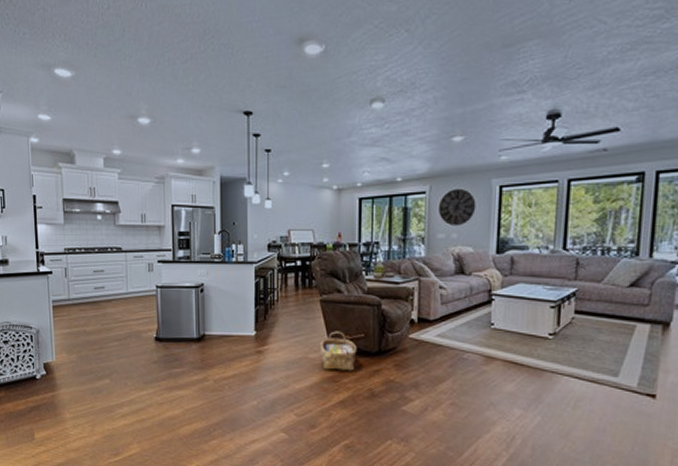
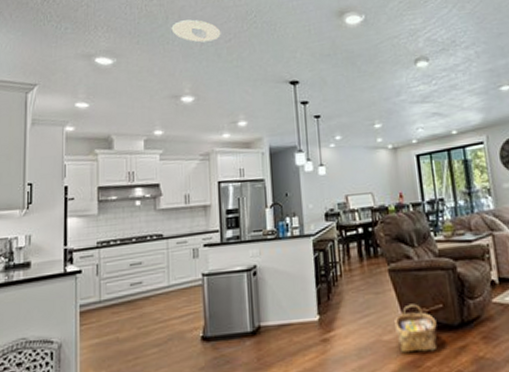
recessed light: none [128,34,178,61] -> present [171,19,221,43]

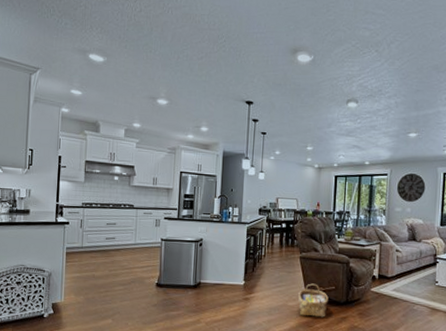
recessed light: present [171,19,221,43] -> none [154,34,195,56]

